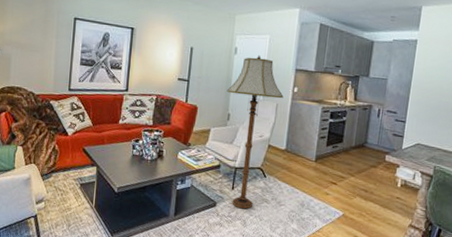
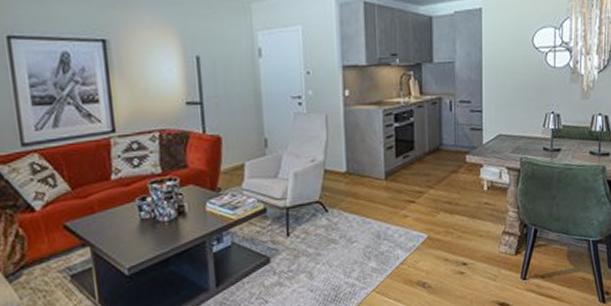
floor lamp: present [227,55,284,209] -> none [257,54,333,259]

